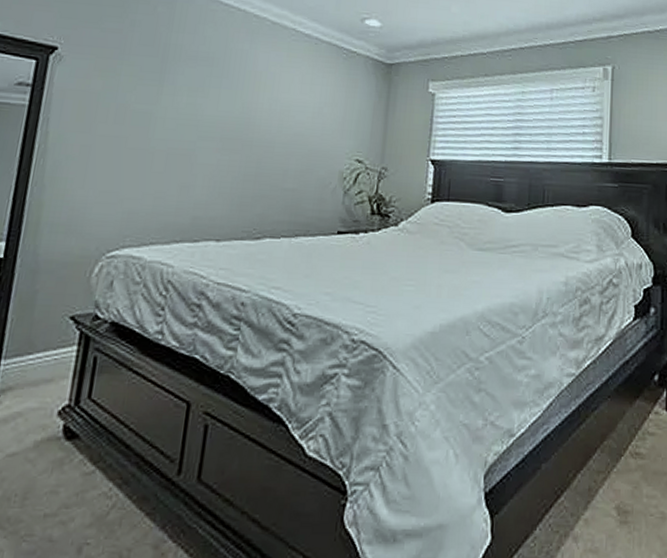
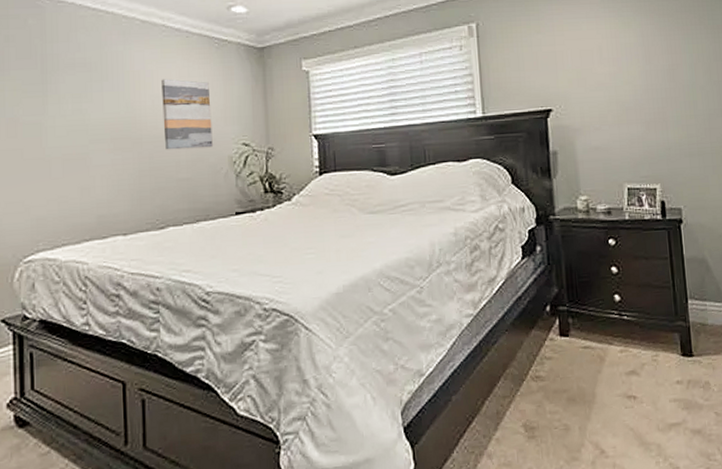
wall art: none [275,83,331,160] -> present [162,79,213,150]

